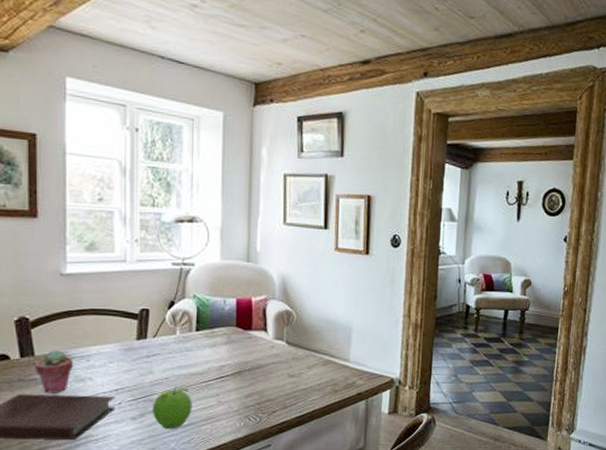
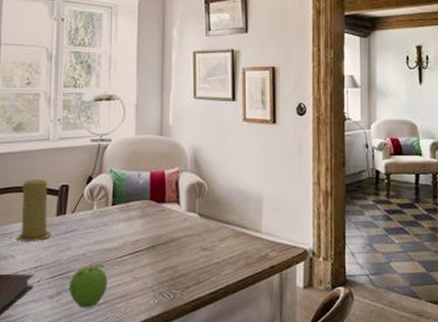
candle: none [94,302,132,364] -> present [16,180,52,241]

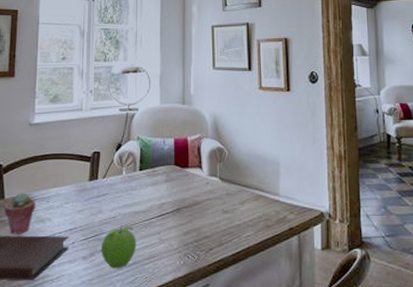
candle: present [16,180,52,241] -> none [53,147,85,205]

